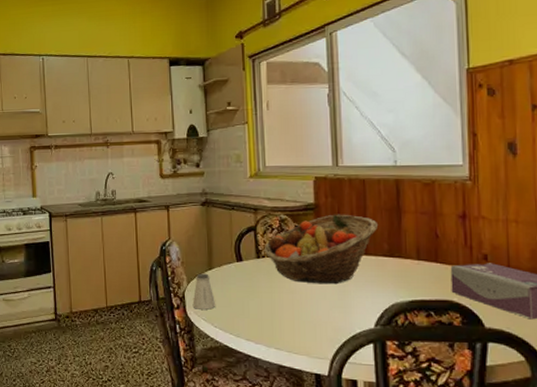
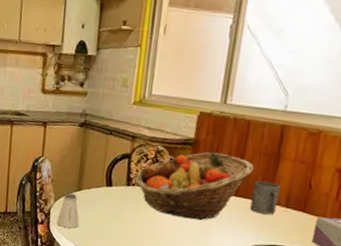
mug: none [382,236,409,270] -> present [250,181,281,215]

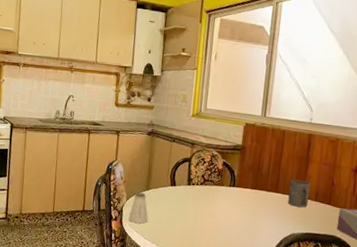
fruit basket: present [135,152,255,221] -> none [194,156,290,214]

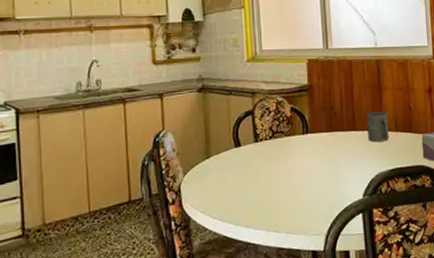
saltshaker: present [128,192,149,224] -> none [189,162,214,202]

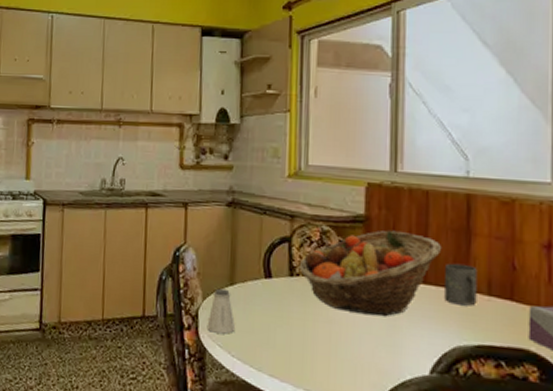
saltshaker: none [189,162,214,202] -> present [207,288,236,334]
fruit basket: none [261,93,364,163] -> present [299,230,442,317]

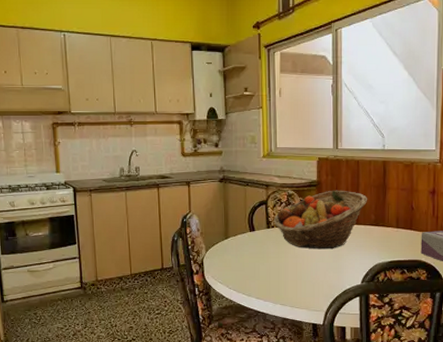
saltshaker: present [207,288,236,334] -> none [210,242,231,274]
mug: present [445,263,478,306] -> none [370,209,390,236]

